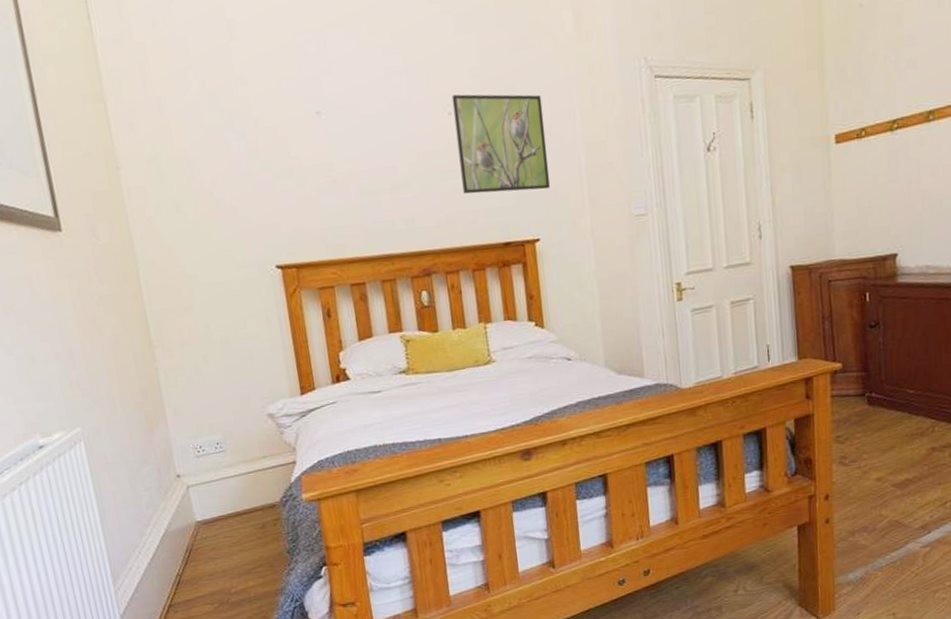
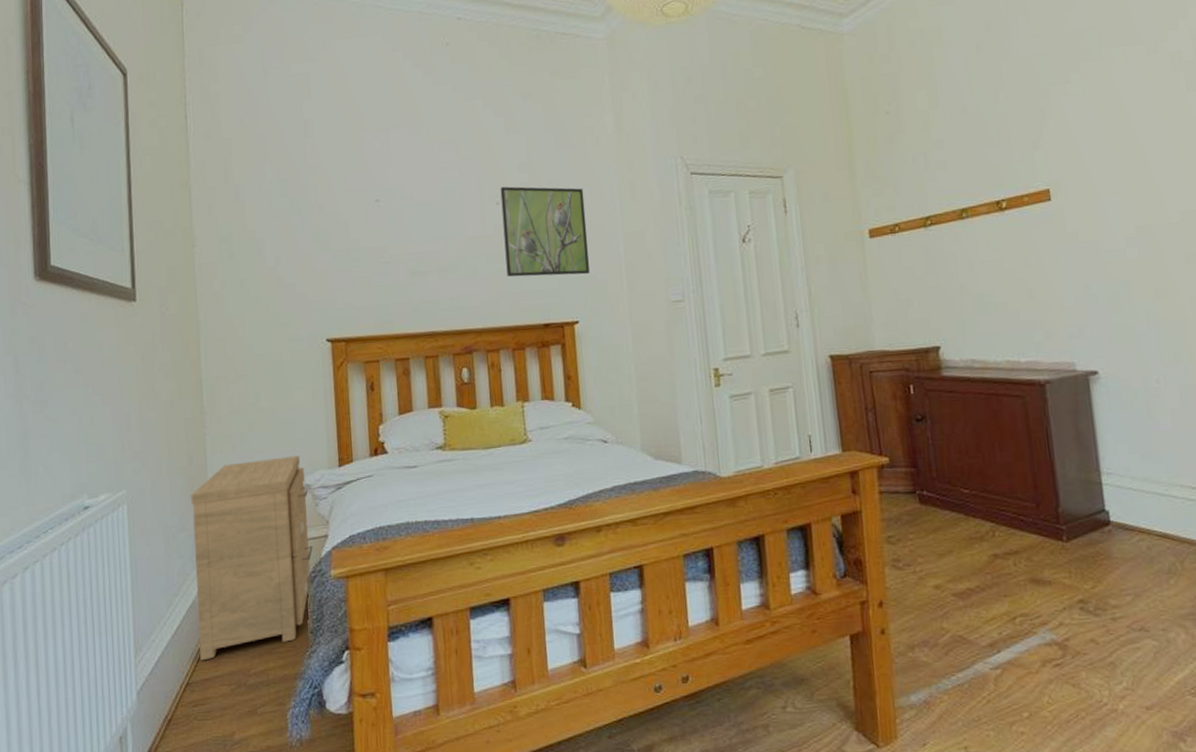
side table: none [150,386,283,584] -> present [191,456,314,661]

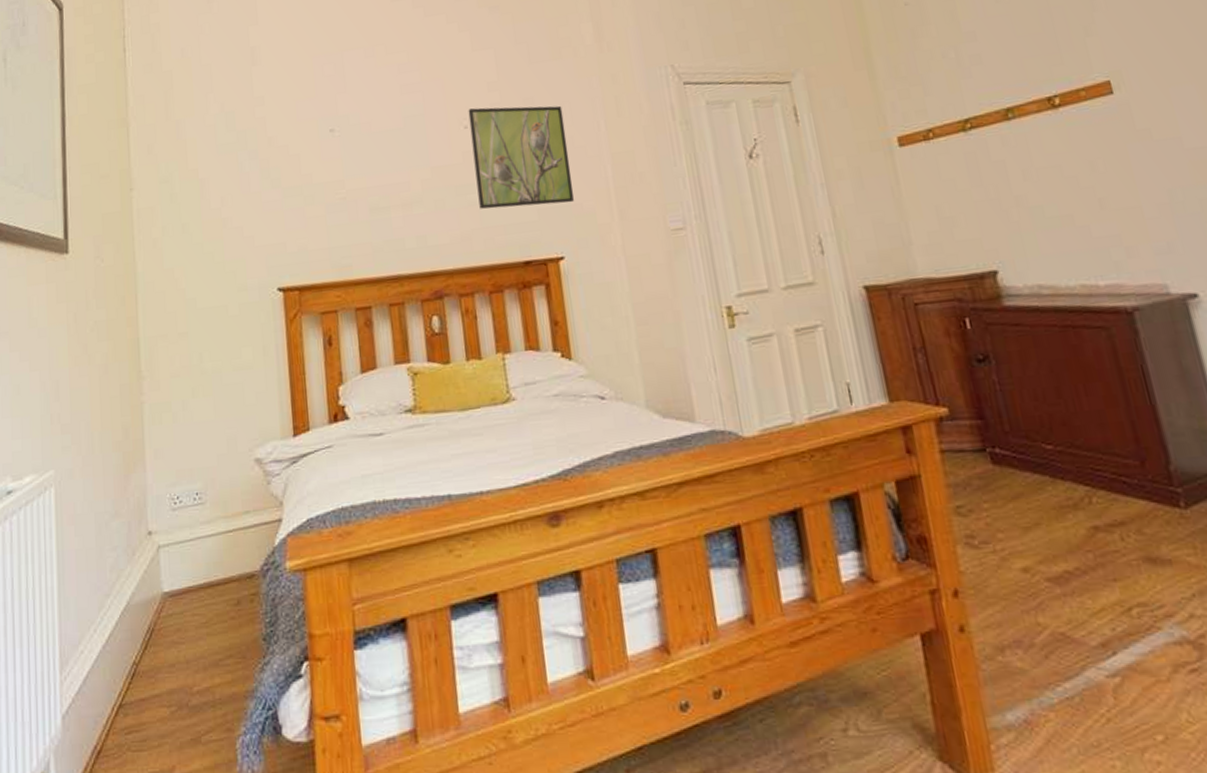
side table: present [191,456,314,661] -> none [126,425,266,676]

